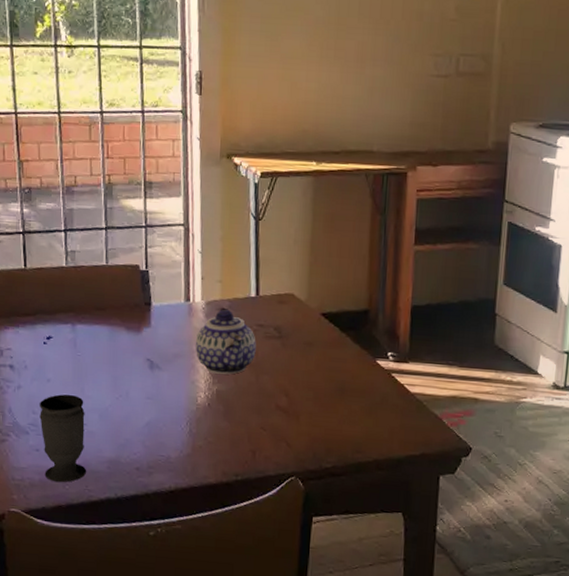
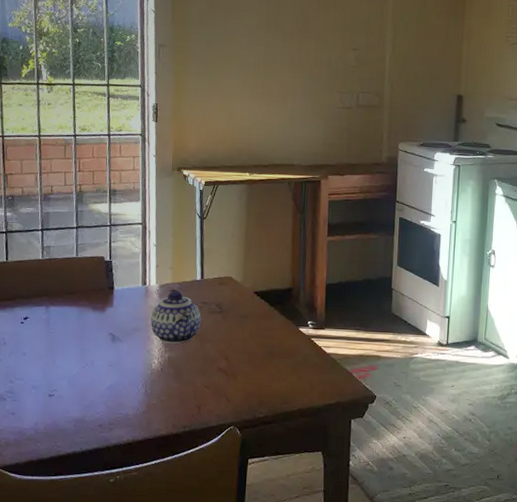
cup: present [39,394,87,483] -> none [16,365,56,441]

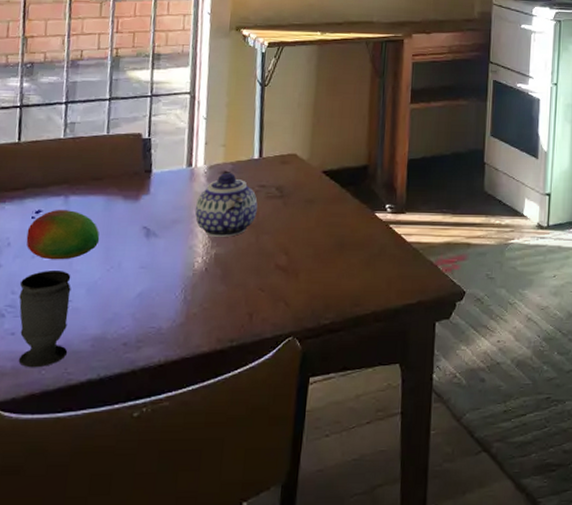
cup: none [16,365,56,441] -> present [18,271,71,368]
fruit: none [18,316,76,358] -> present [26,209,100,260]

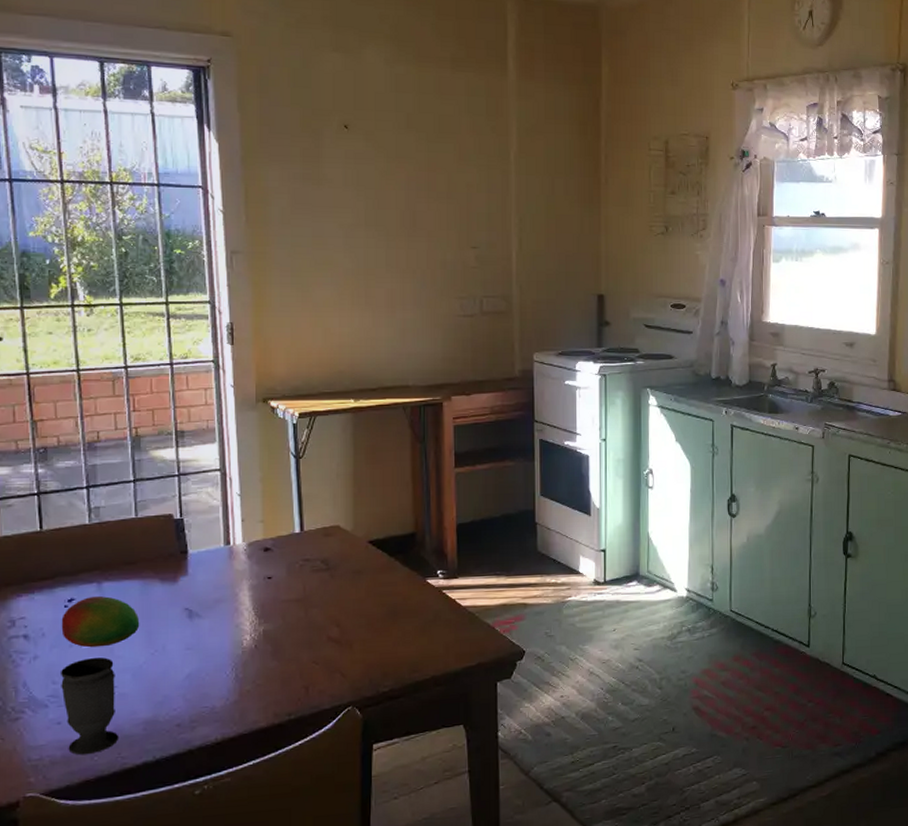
teapot: present [194,172,258,237] -> none [238,548,303,614]

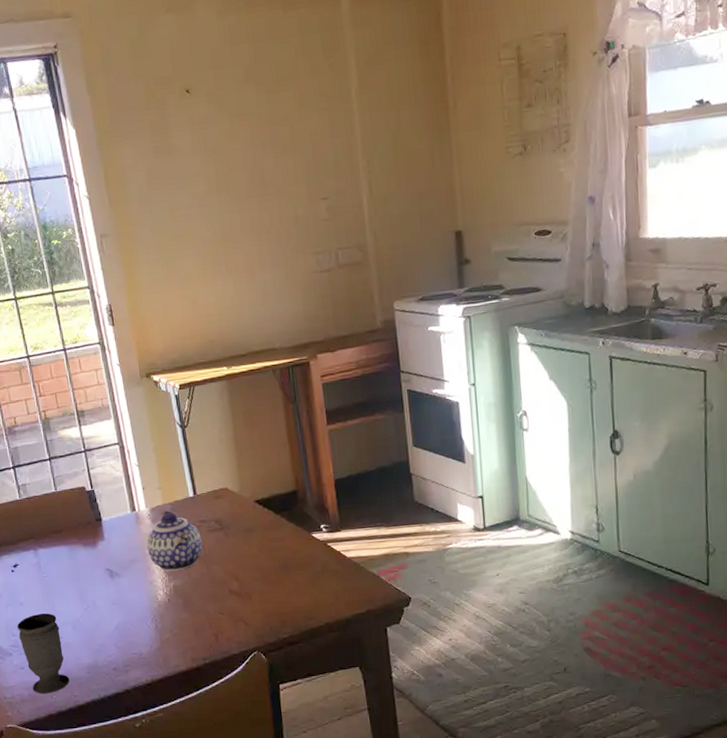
fruit: present [61,596,140,648] -> none [11,561,73,605]
teapot: none [238,548,303,614] -> present [146,512,203,572]

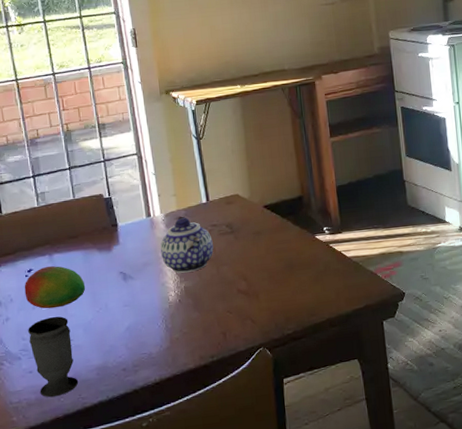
fruit: none [11,561,73,605] -> present [24,266,86,309]

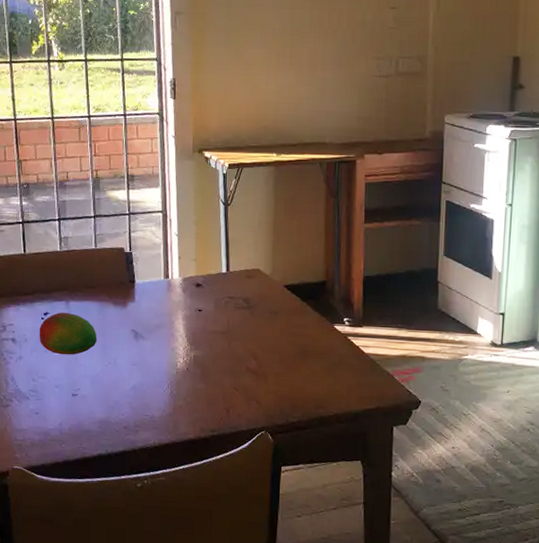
cup: present [28,316,79,398] -> none [39,363,81,442]
teapot: present [160,217,214,273] -> none [174,284,228,342]

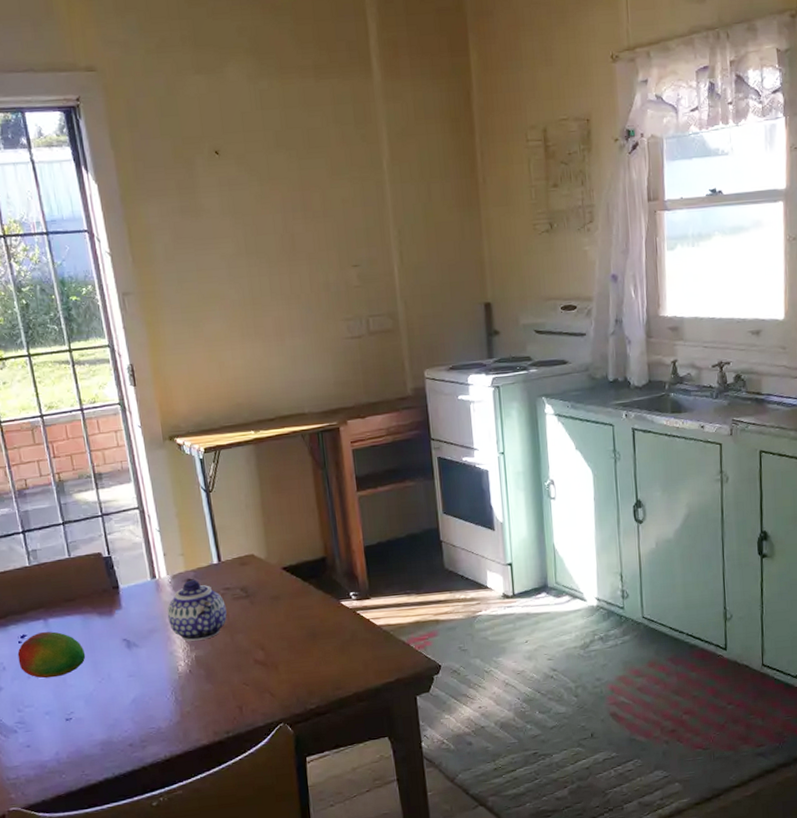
teapot: none [174,284,228,342] -> present [167,579,227,641]

